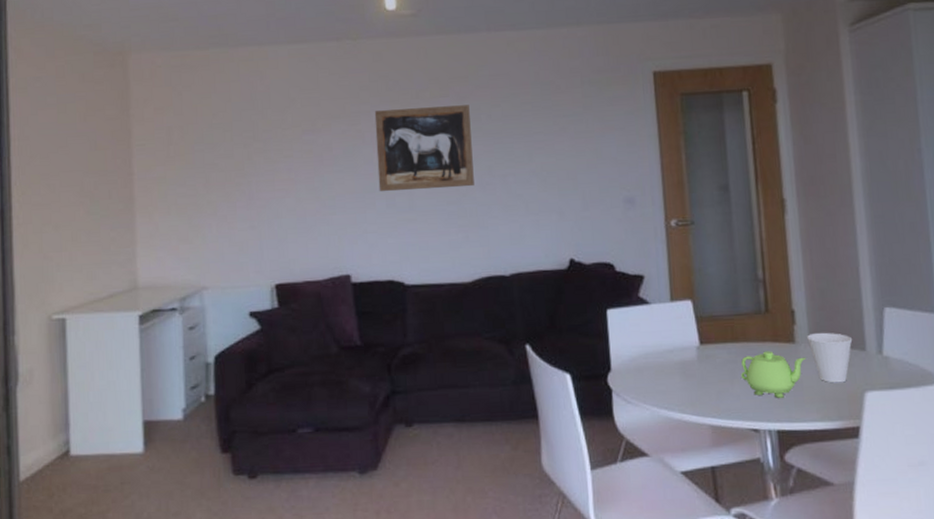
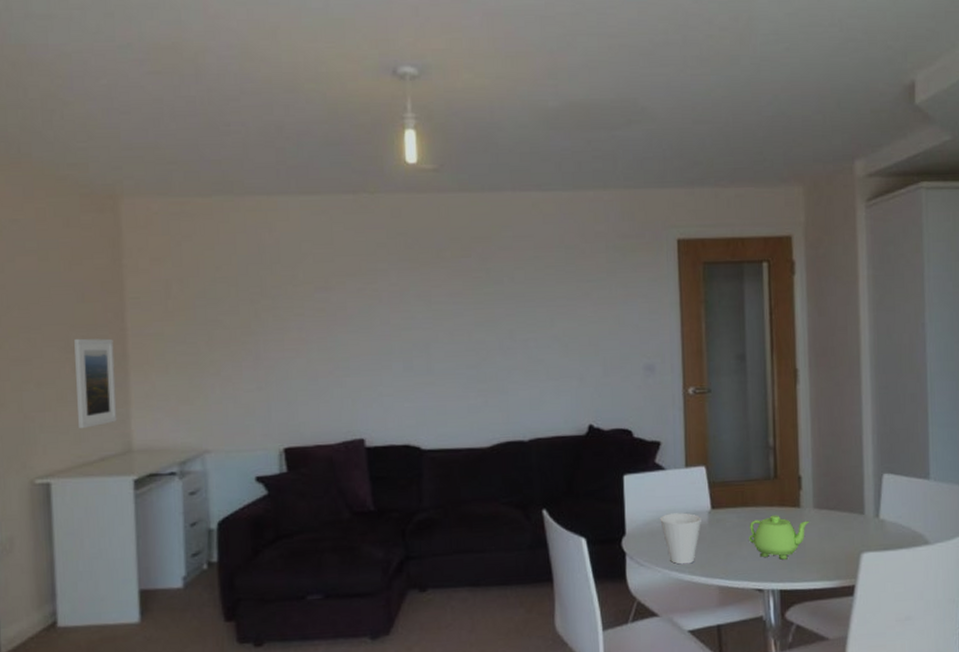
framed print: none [88,183,125,268] -> present [74,338,117,429]
wall art: present [374,105,474,192] -> none [392,266,495,354]
cup: none [646,348,690,402] -> present [660,513,701,565]
cup: present [807,332,853,383] -> none [812,497,853,545]

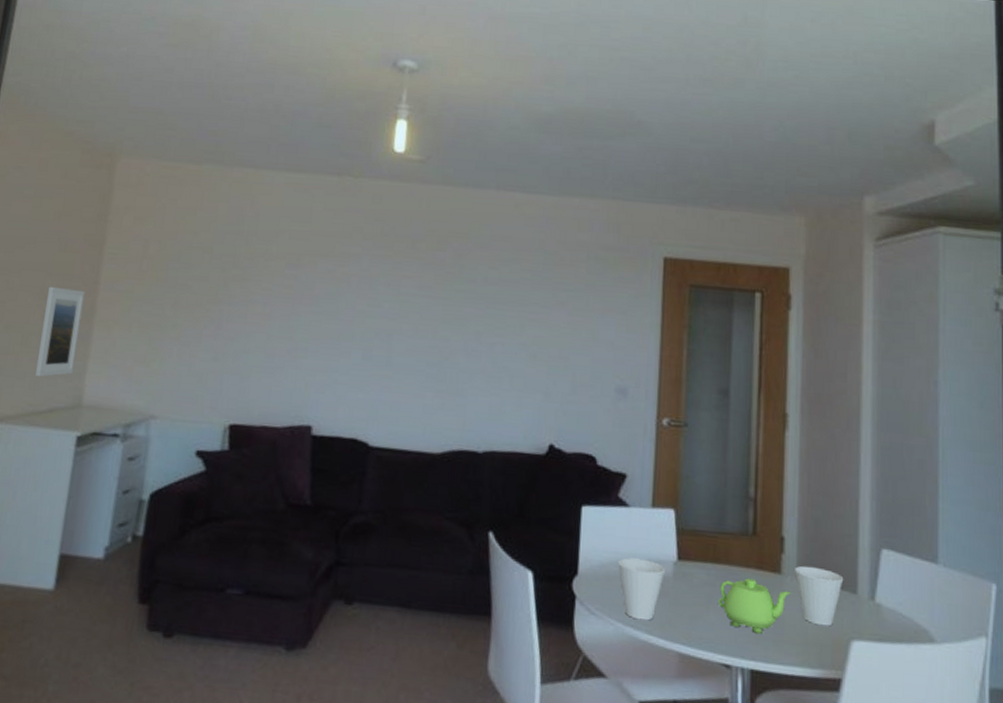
cup: none [812,497,853,545] -> present [795,565,844,627]

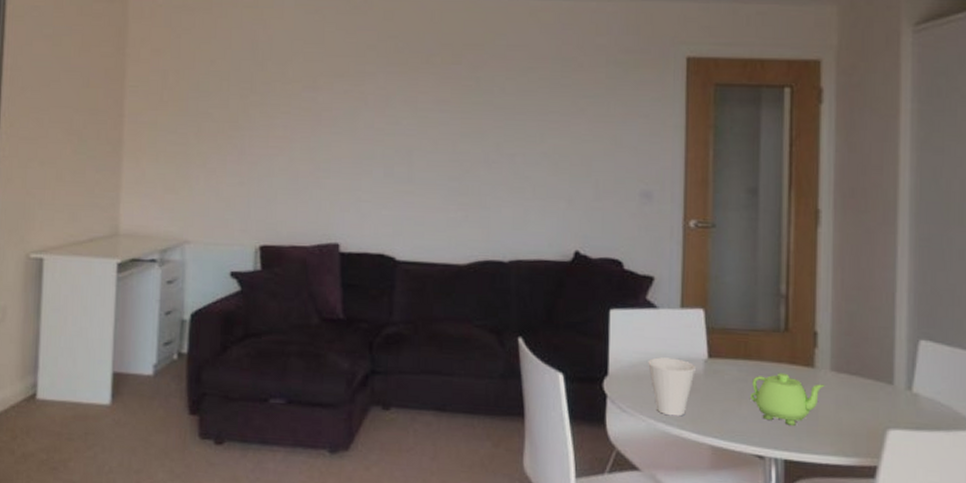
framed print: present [34,286,85,377] -> none [72,121,111,209]
cup: present [795,565,844,627] -> none [829,359,880,417]

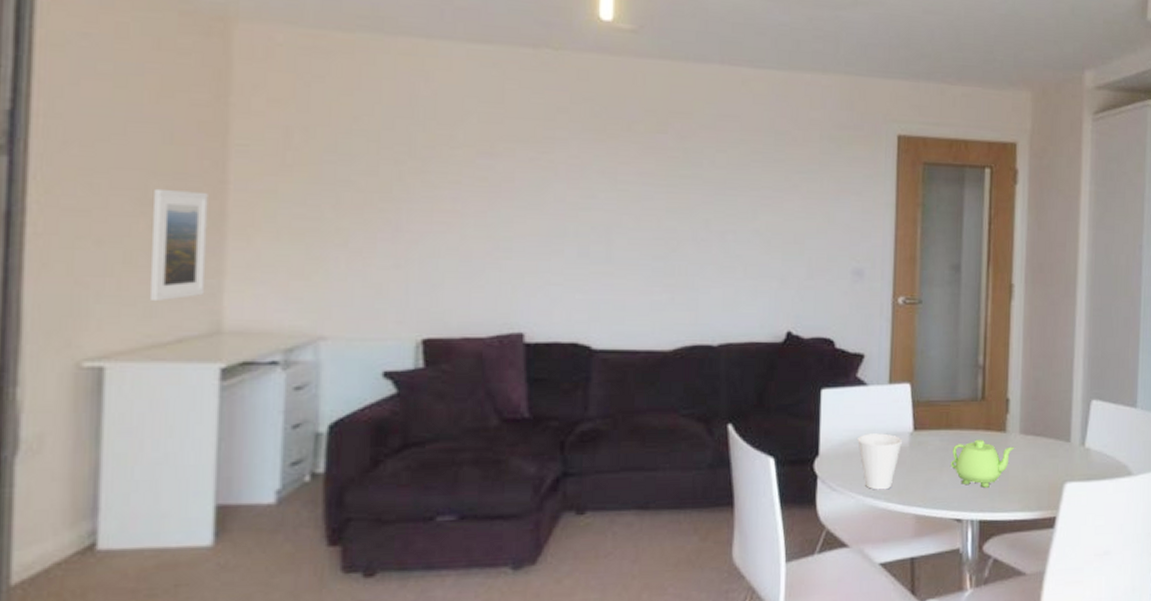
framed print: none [72,121,111,209] -> present [149,188,208,302]

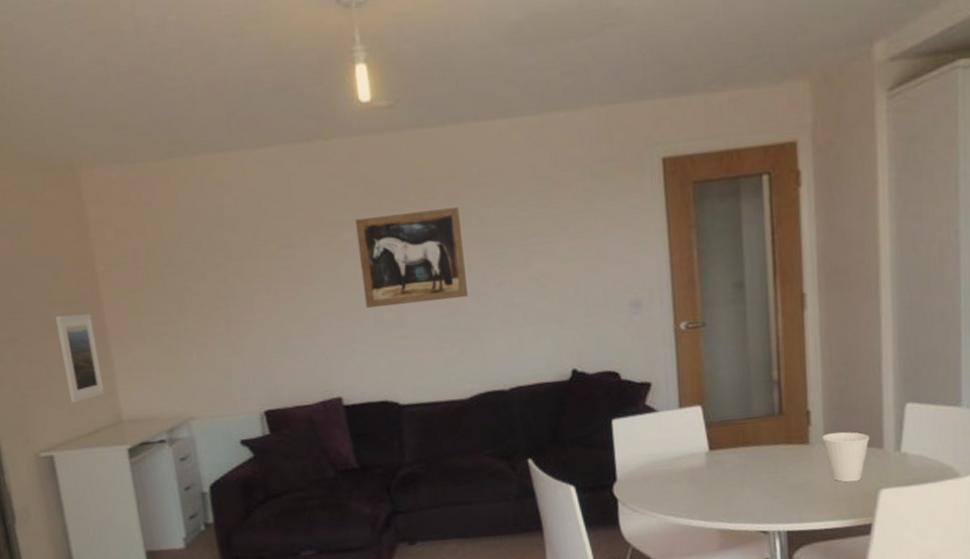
wall art: none [570,139,690,241] -> present [354,207,468,309]
cup: present [857,433,902,490] -> none [653,455,698,509]
teapot: present [951,439,1015,489] -> none [751,453,820,501]
cup: none [1018,422,1060,474] -> present [822,431,870,483]

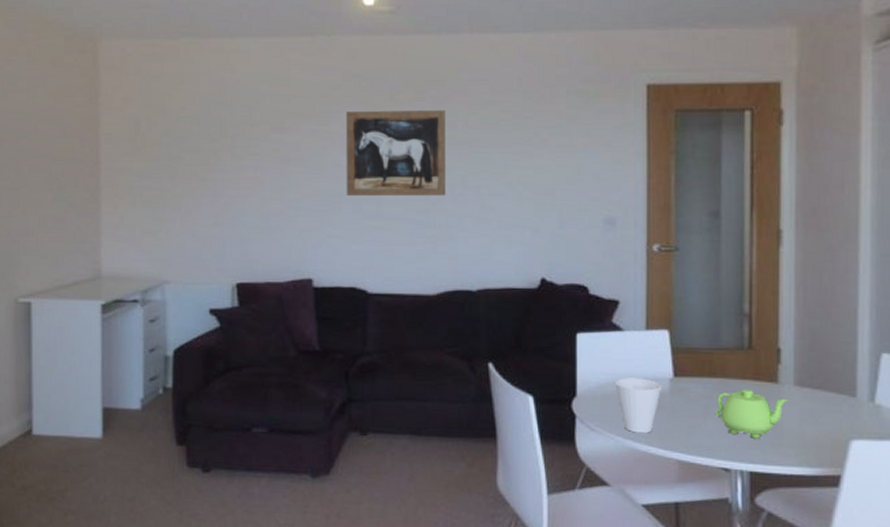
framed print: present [55,313,105,404] -> none [55,170,89,255]
cup: none [653,455,698,509] -> present [615,378,662,434]
teapot: none [751,453,820,501] -> present [716,389,789,440]
cup: present [822,431,870,483] -> none [792,374,843,429]

